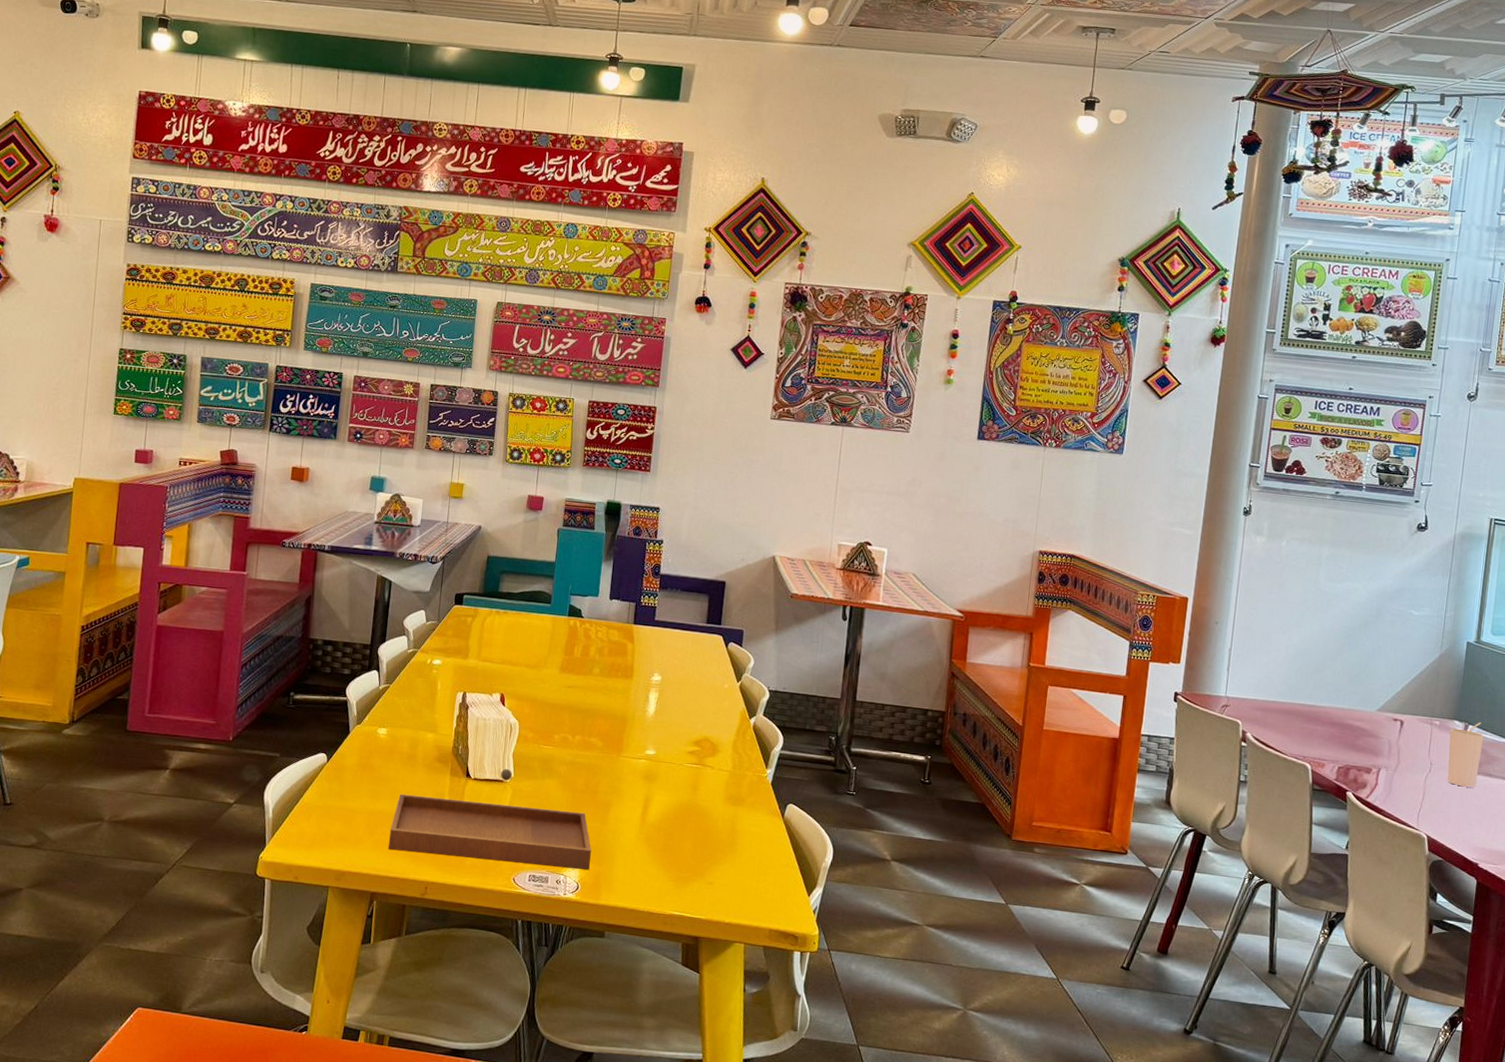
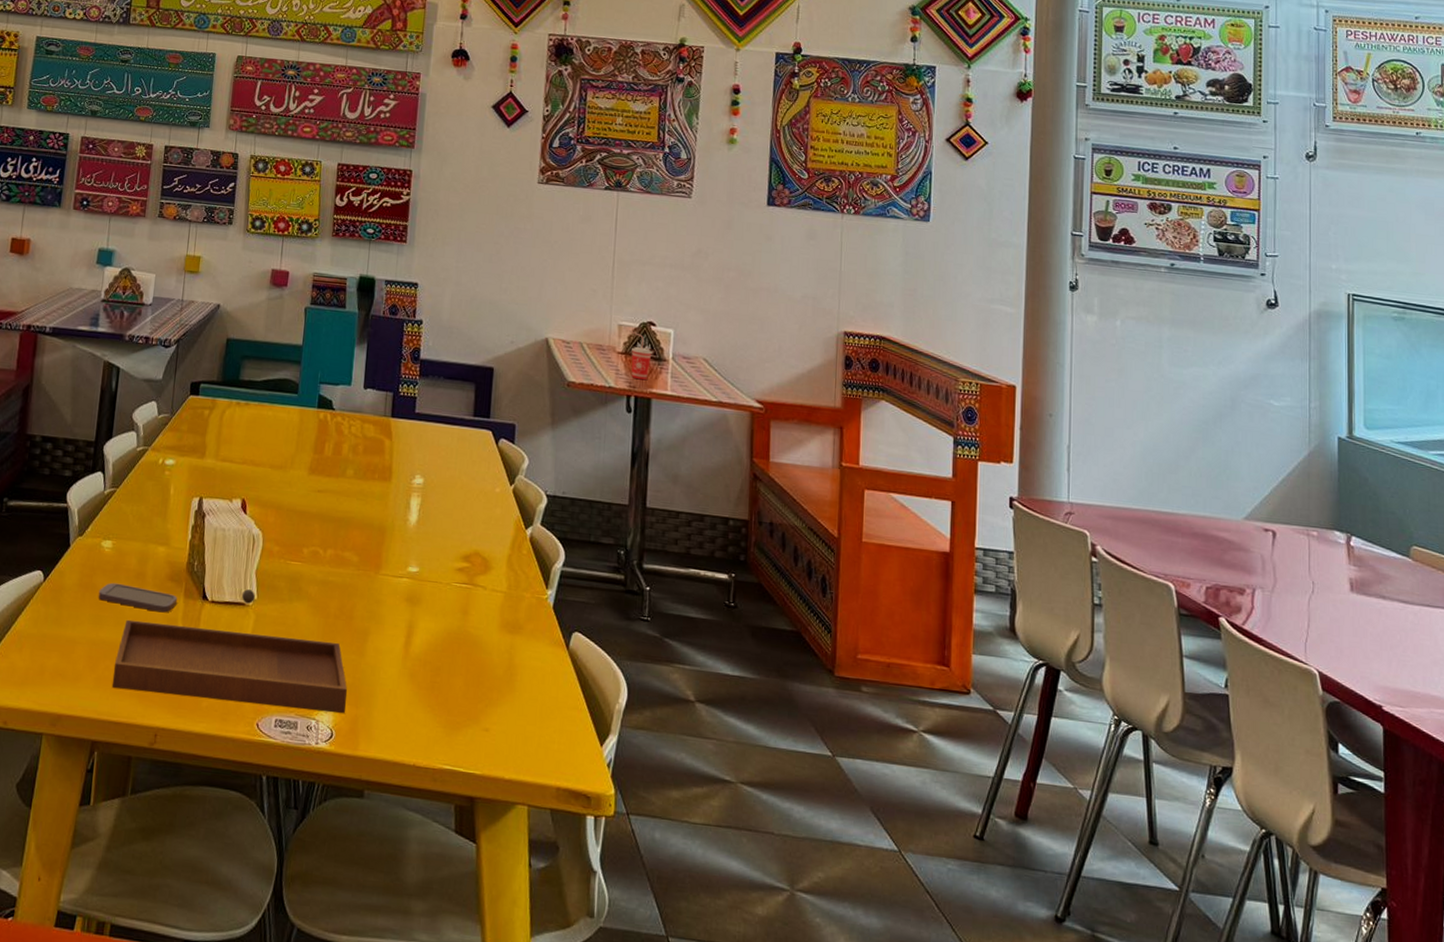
mobile phone: none [375,763,445,788] -> present [98,582,178,613]
beverage cup: none [848,549,868,593] -> present [629,331,652,381]
cup: present [1447,722,1484,788] -> none [1331,533,1371,613]

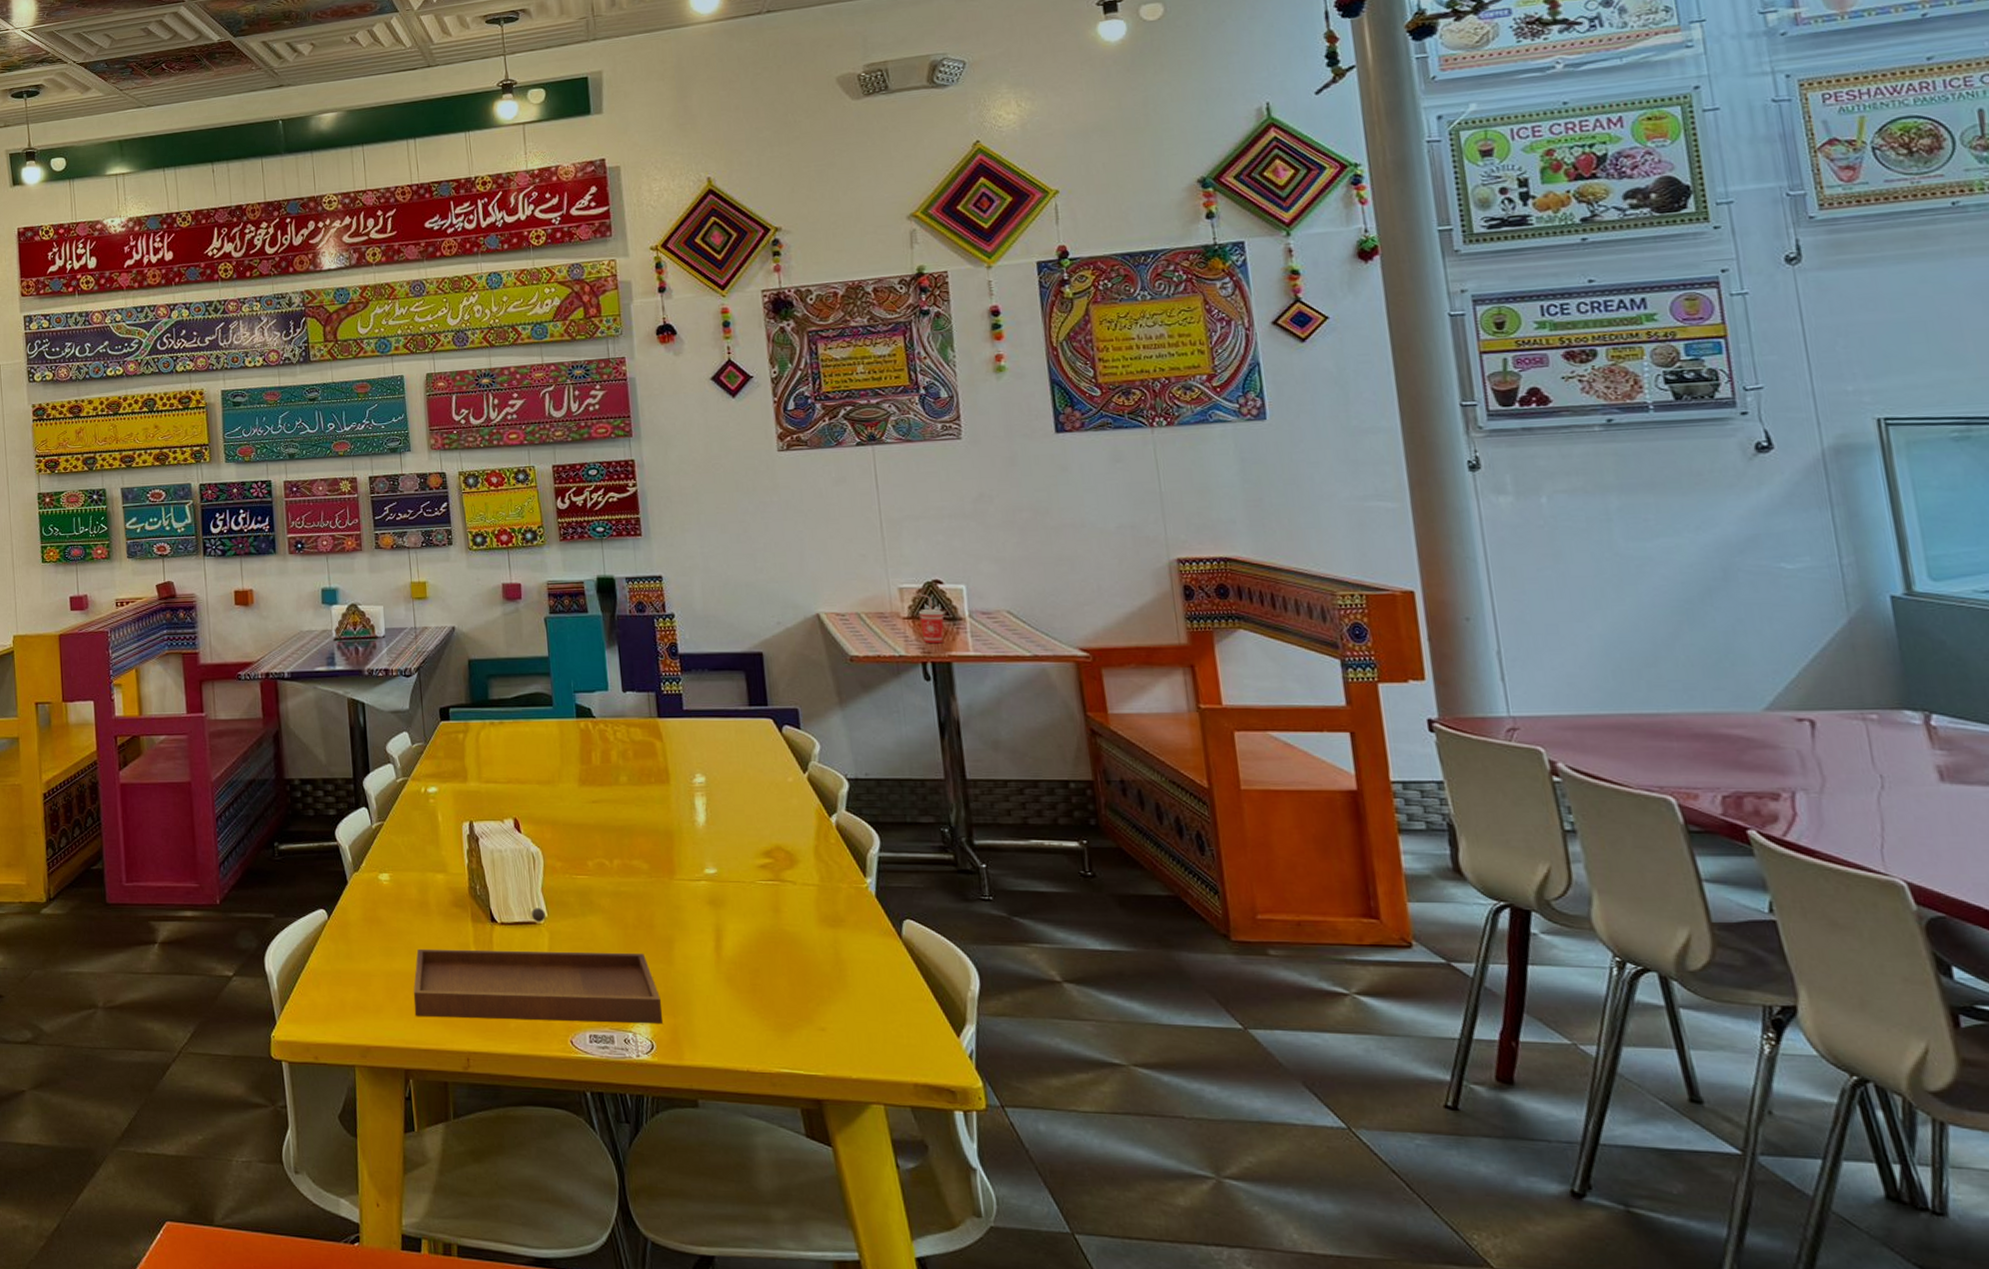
mobile phone: present [98,582,178,613] -> none [384,914,466,939]

